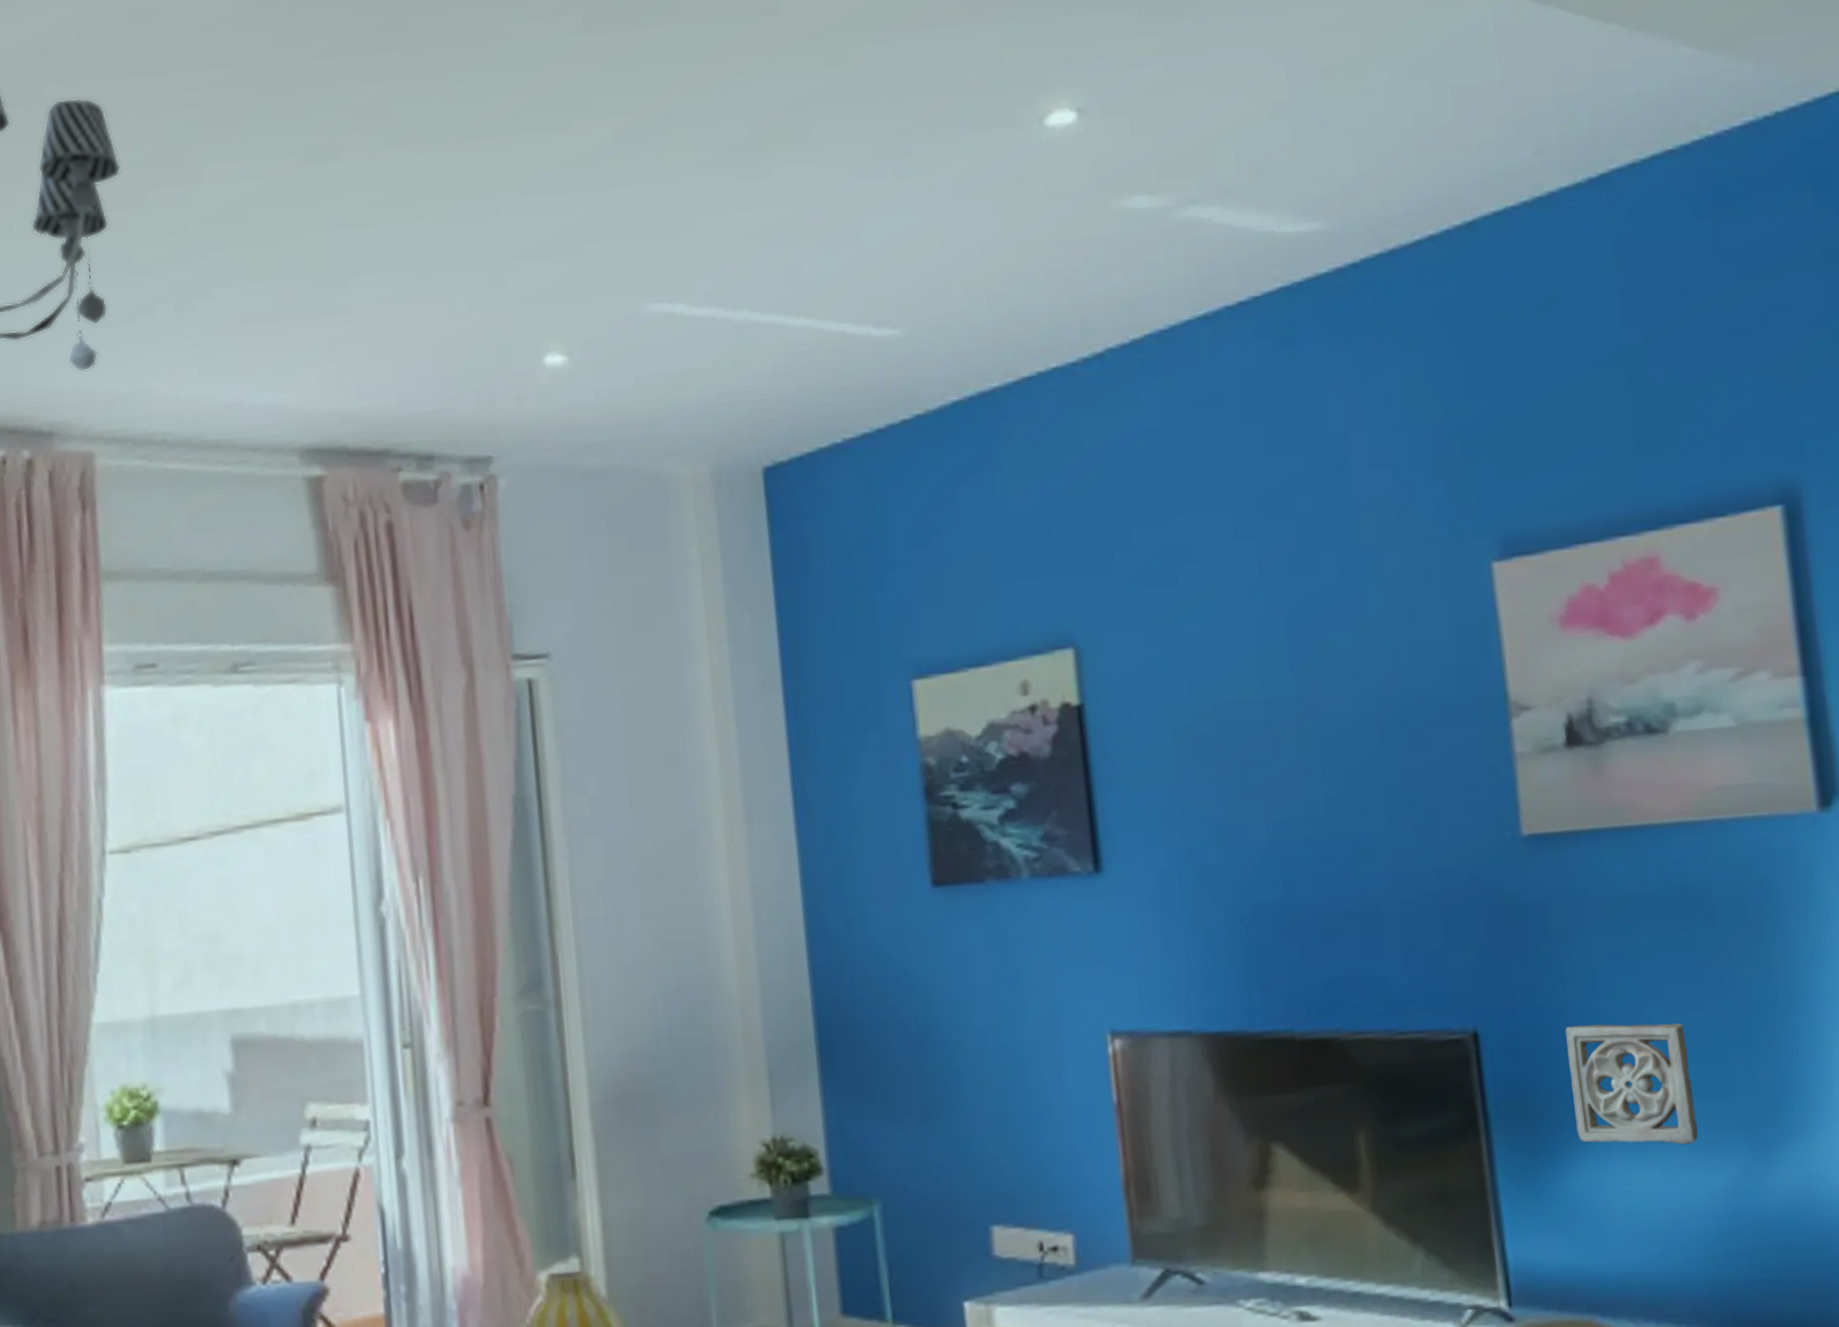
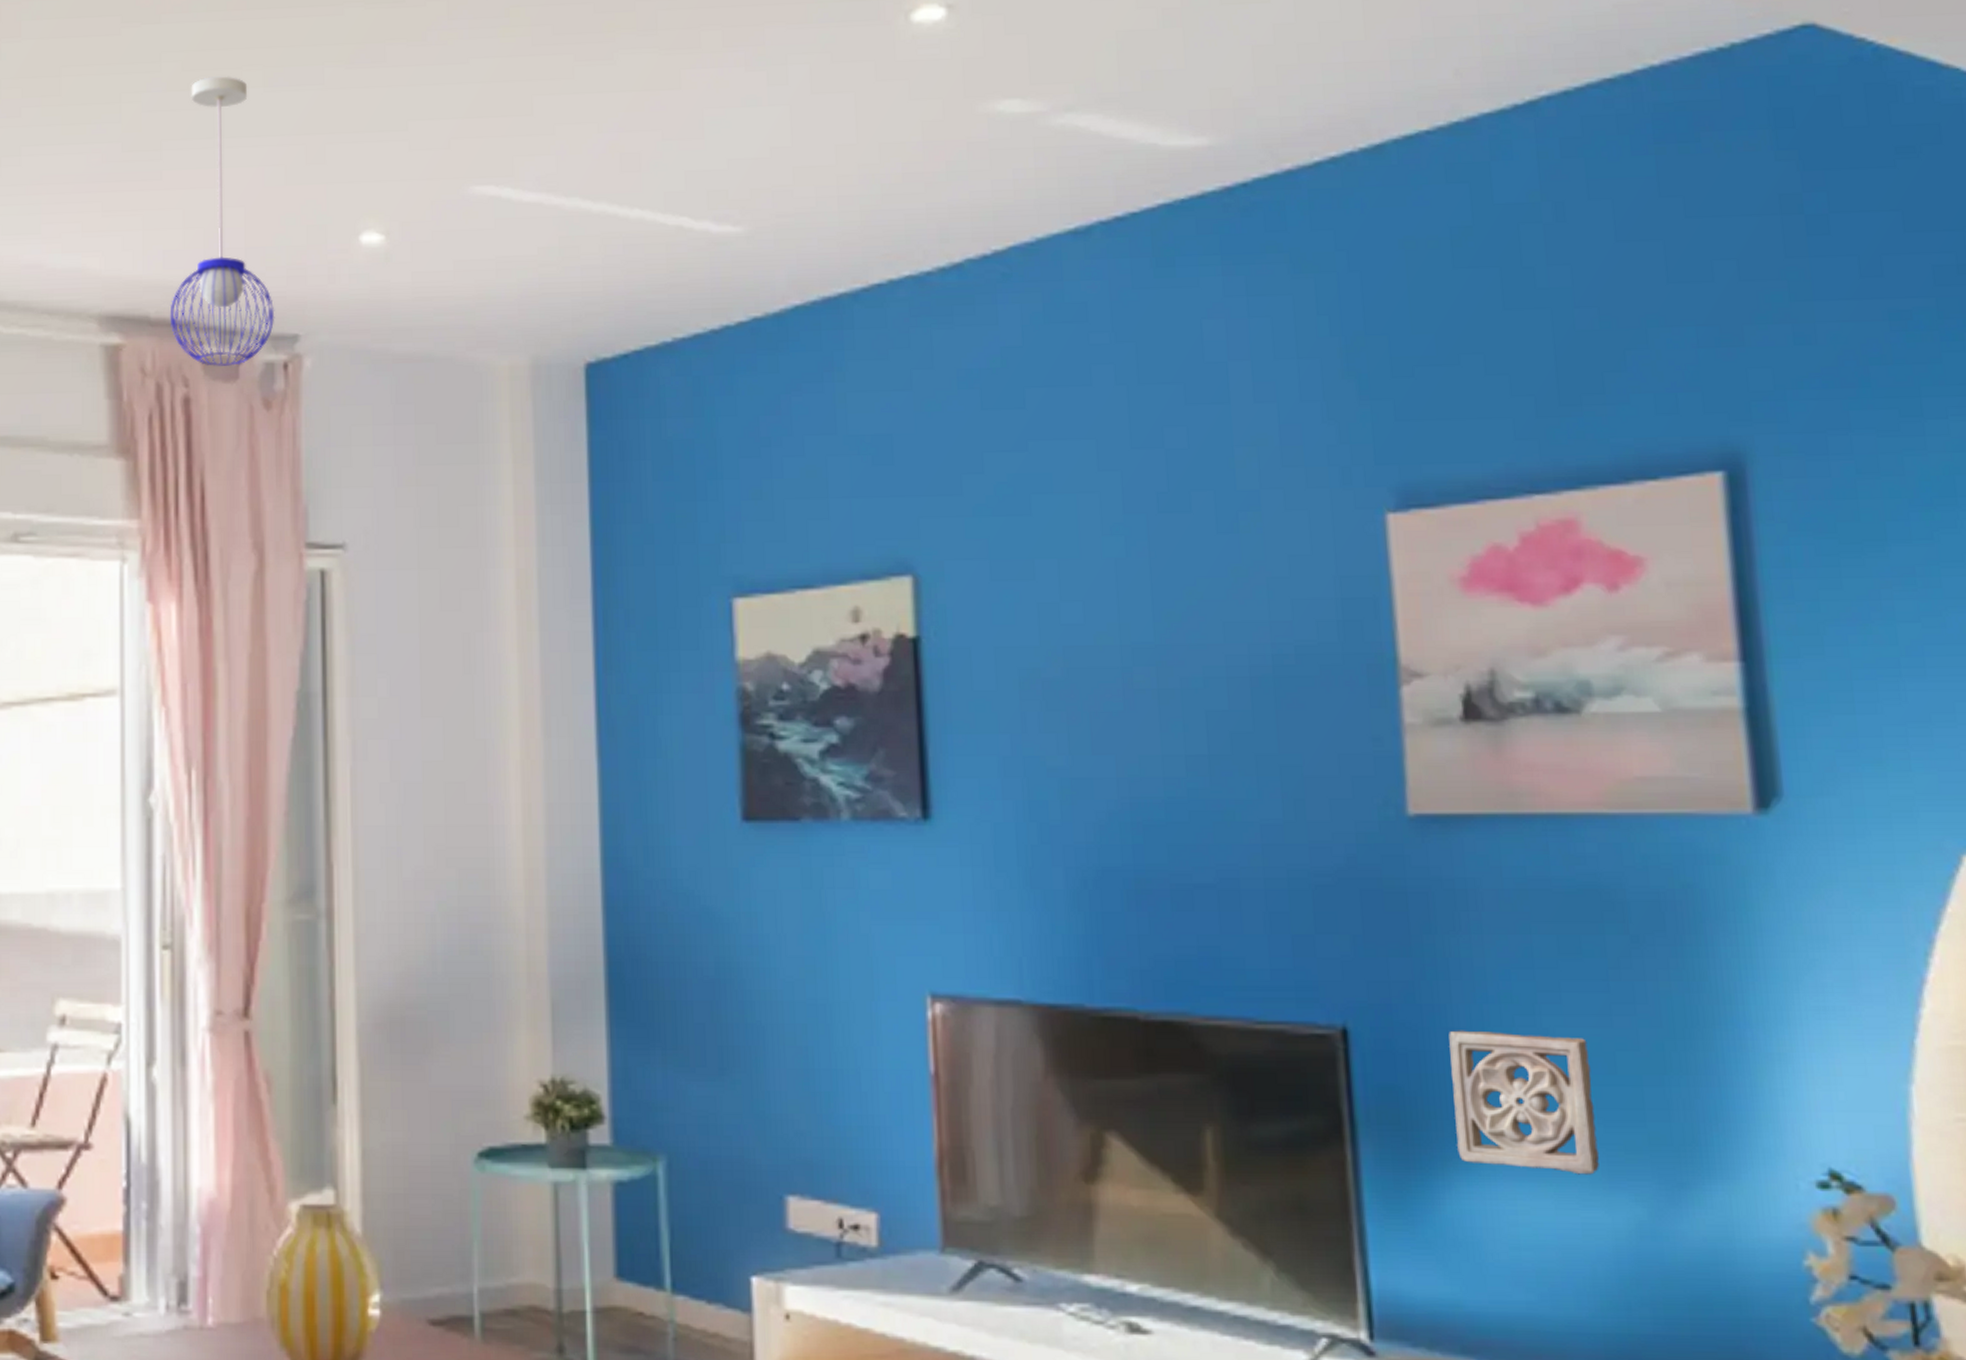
pendant light: none [367,209,469,492] -> present [170,76,275,366]

